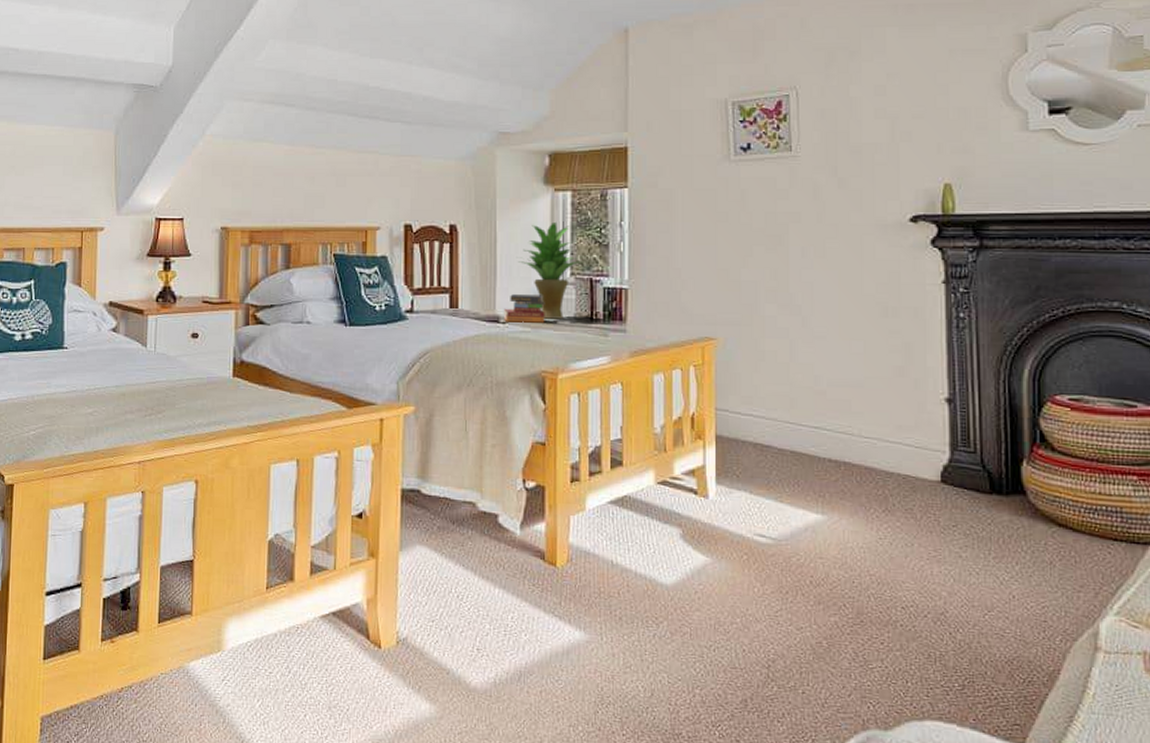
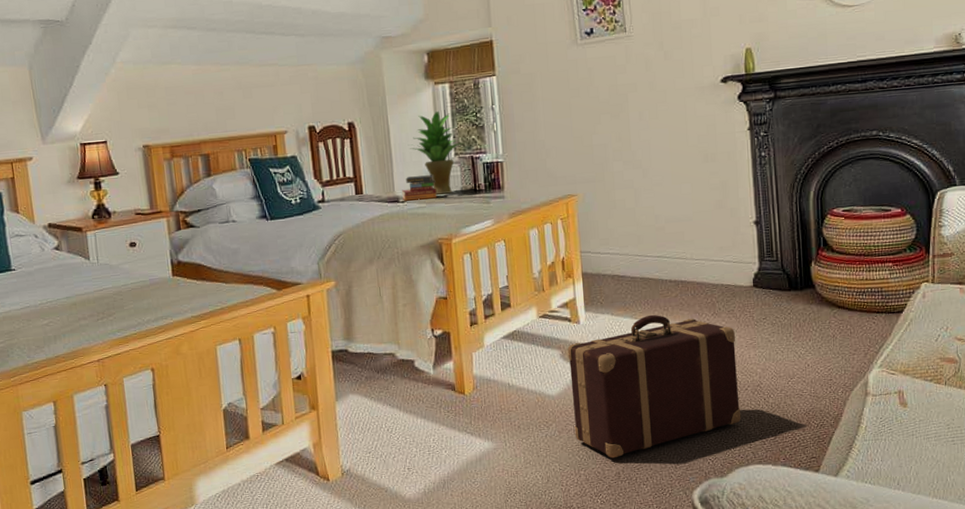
suitcase: none [690,499,917,680] -> present [567,314,742,459]

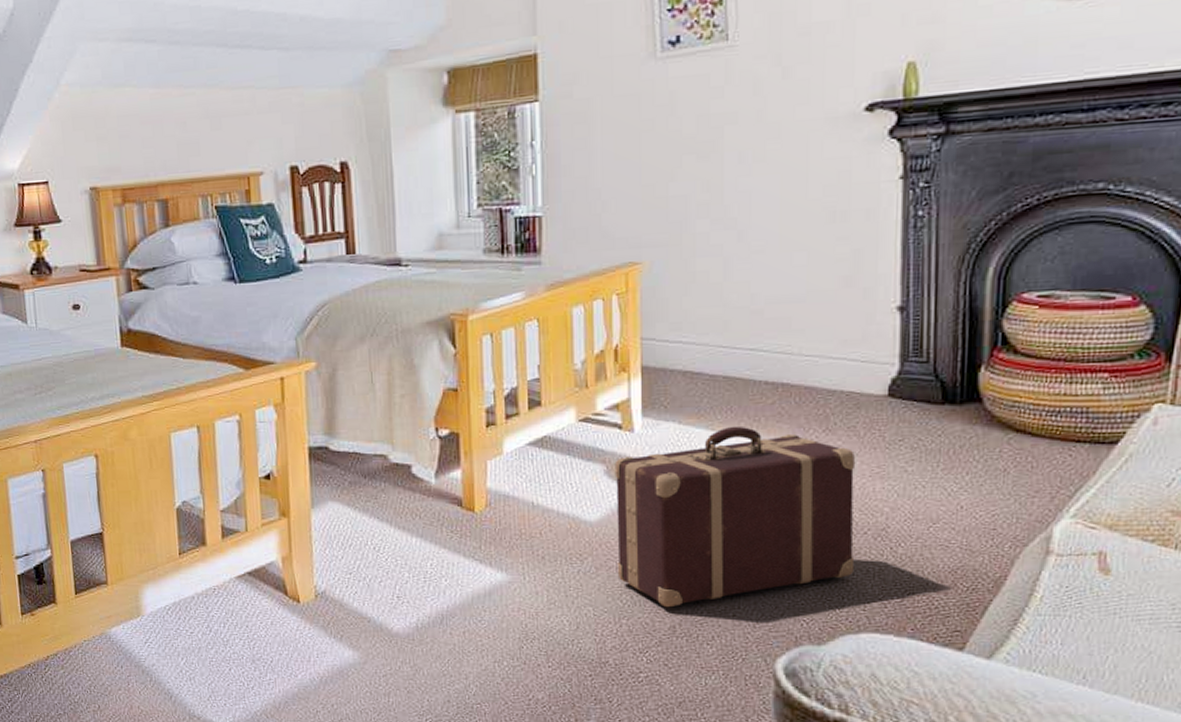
books: present [401,175,437,201] -> none [405,231,451,264]
potted plant: present [410,112,466,195] -> none [419,149,493,257]

